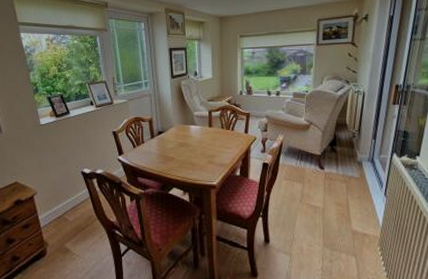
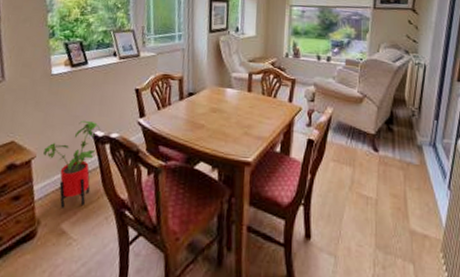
house plant: none [43,161,88,232] -> present [43,120,101,208]

